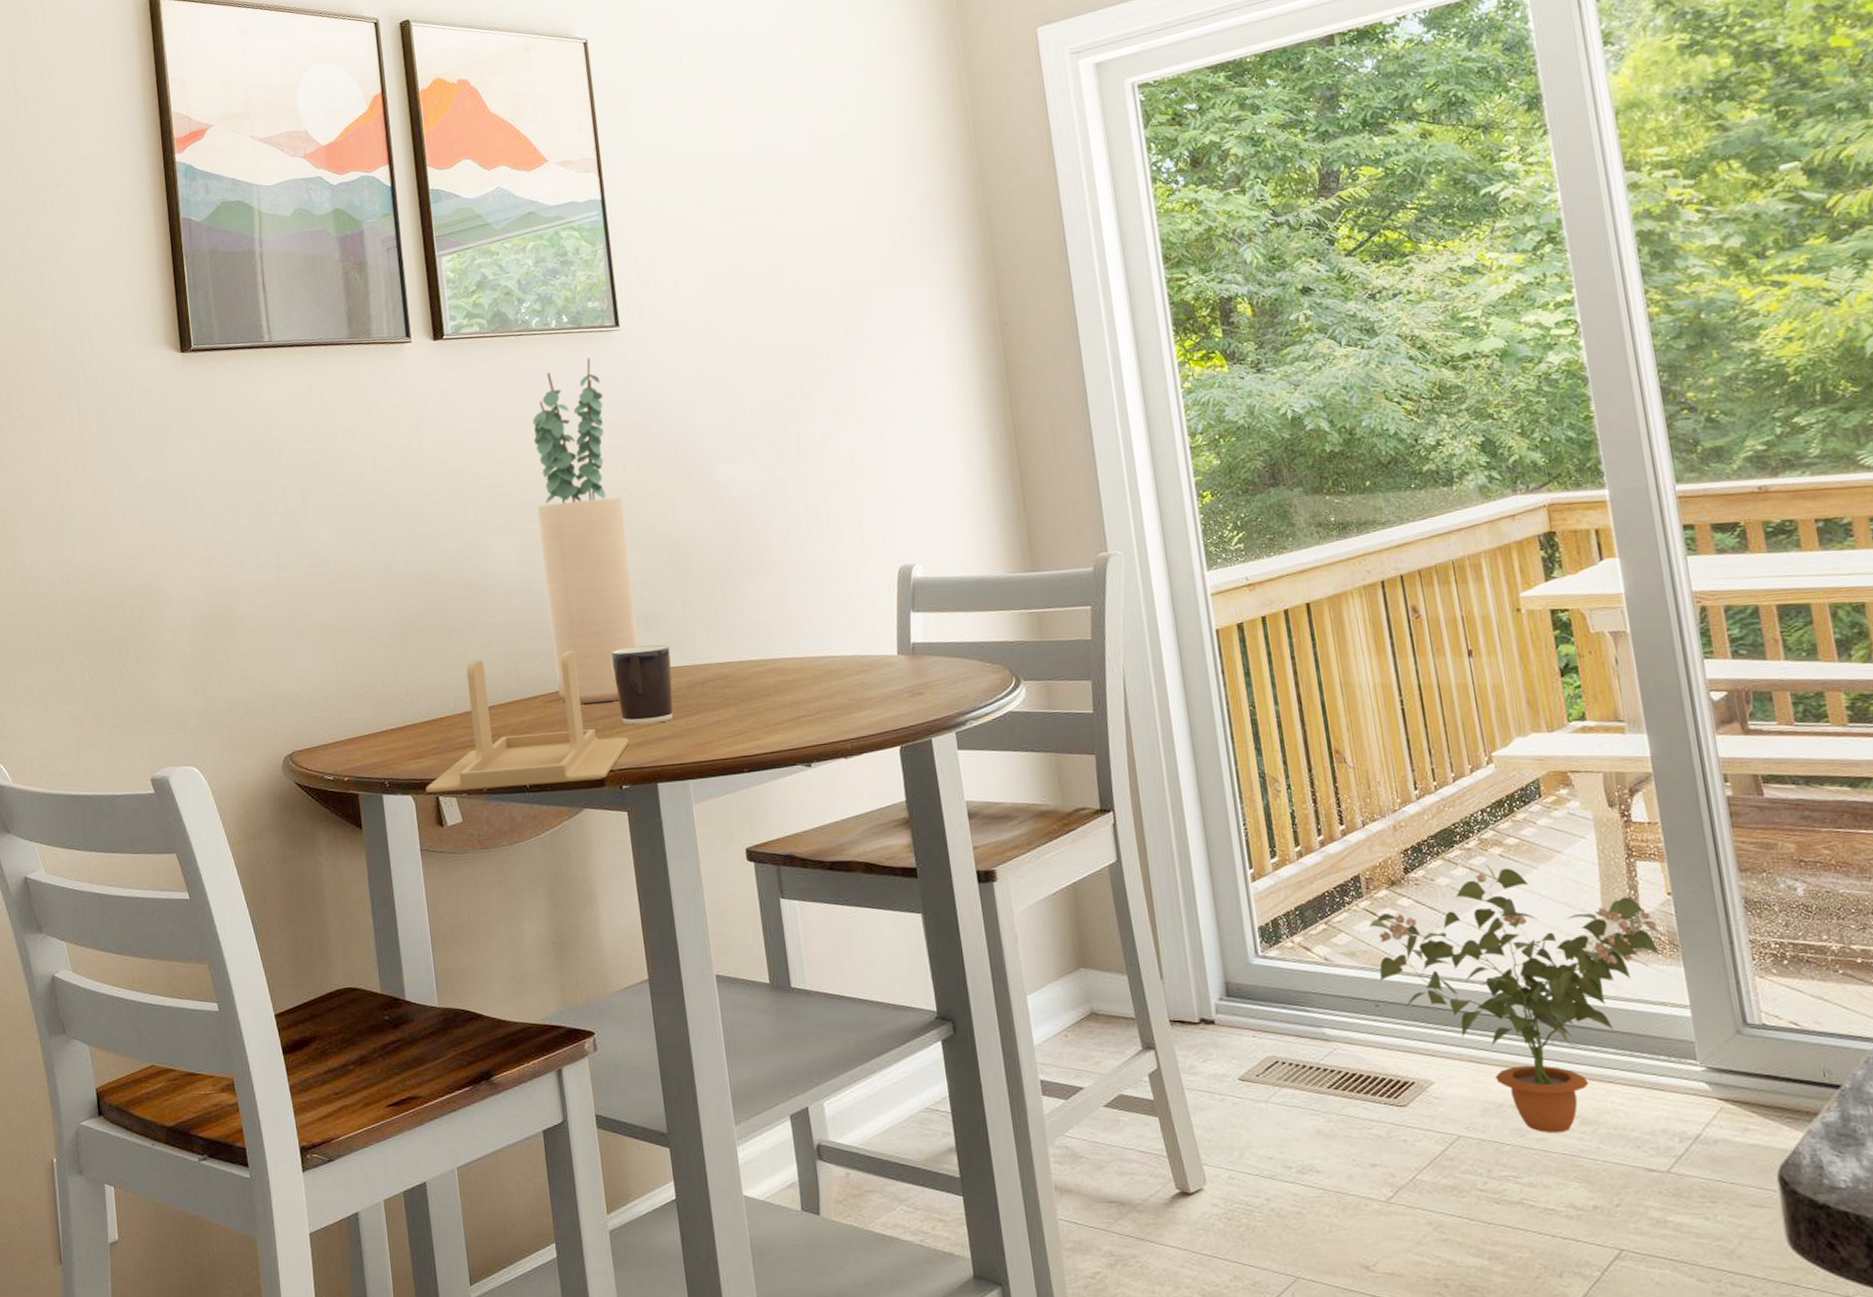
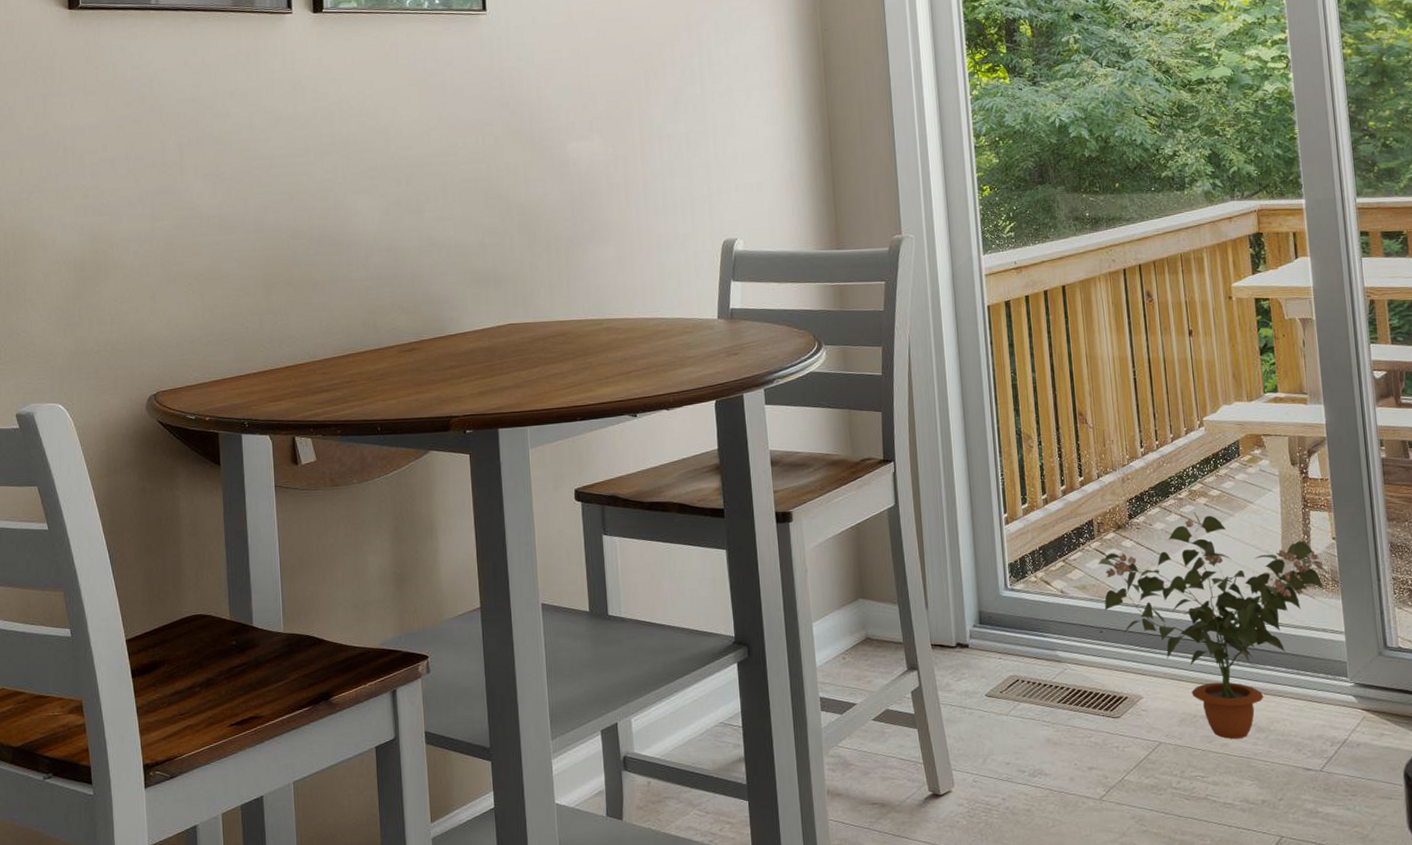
napkin holder: present [426,651,630,793] -> none [283,306,475,434]
vase: present [532,357,639,704] -> none [402,37,488,354]
mug: present [609,644,673,725] -> none [461,302,517,376]

